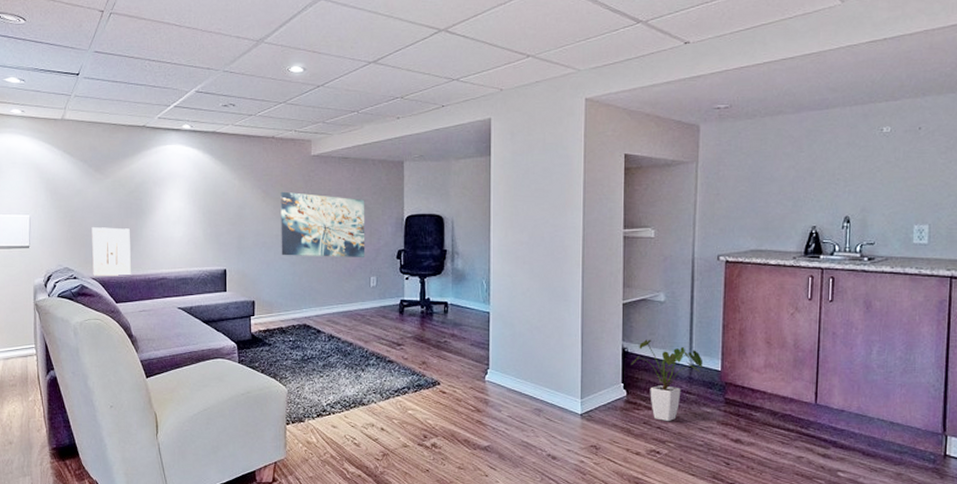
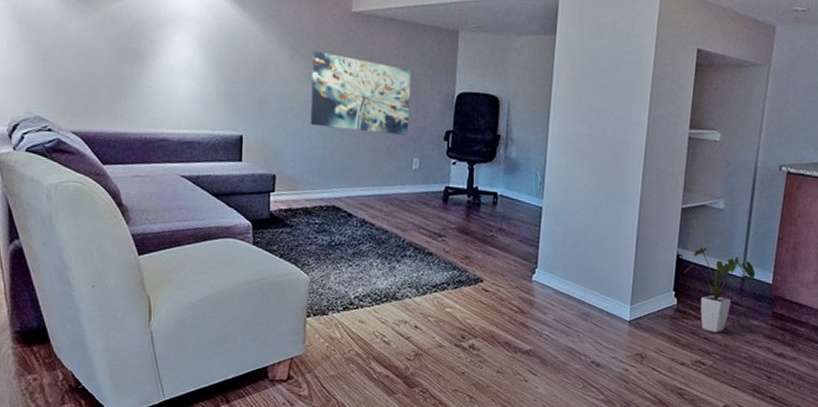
wall art: present [91,227,131,276] -> none [73,70,123,132]

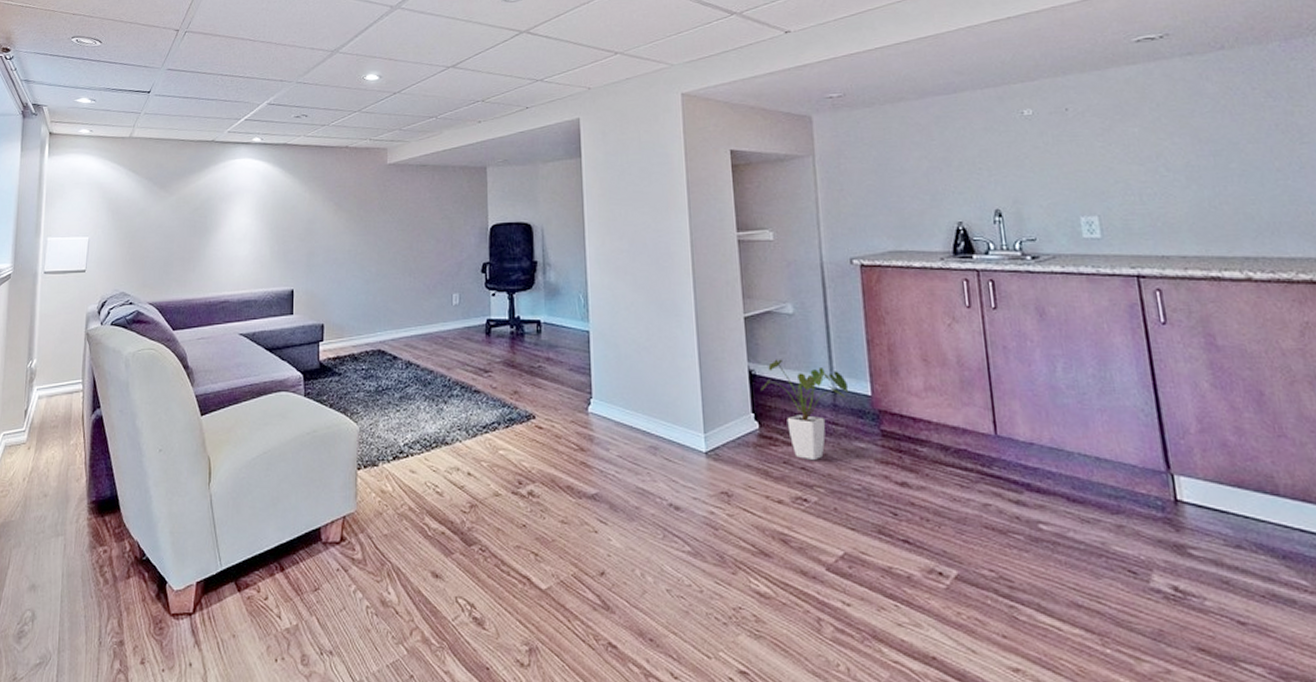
wall art: present [310,50,412,135] -> none [354,203,447,273]

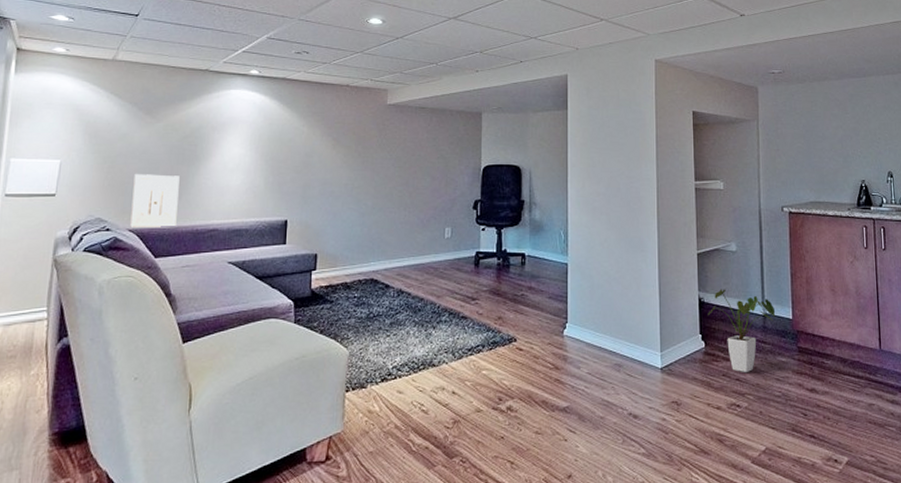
wall art: none [150,247,192,301] -> present [130,174,180,227]

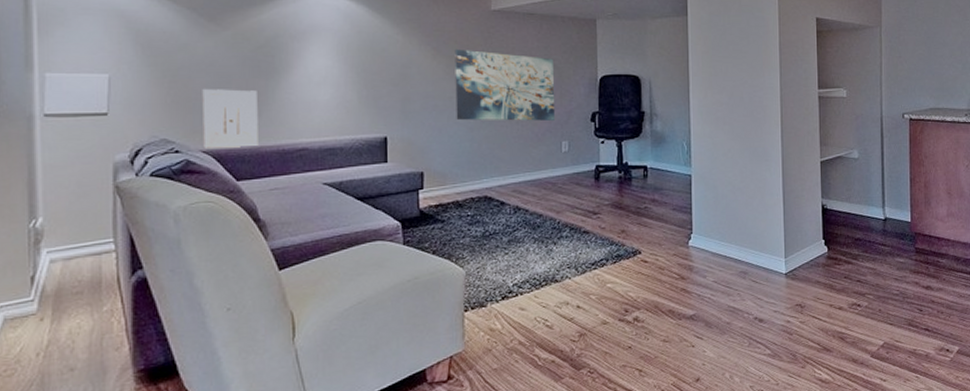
wall art: none [350,139,442,207] -> present [454,49,556,121]
house plant: present [707,289,776,373] -> none [830,195,895,275]

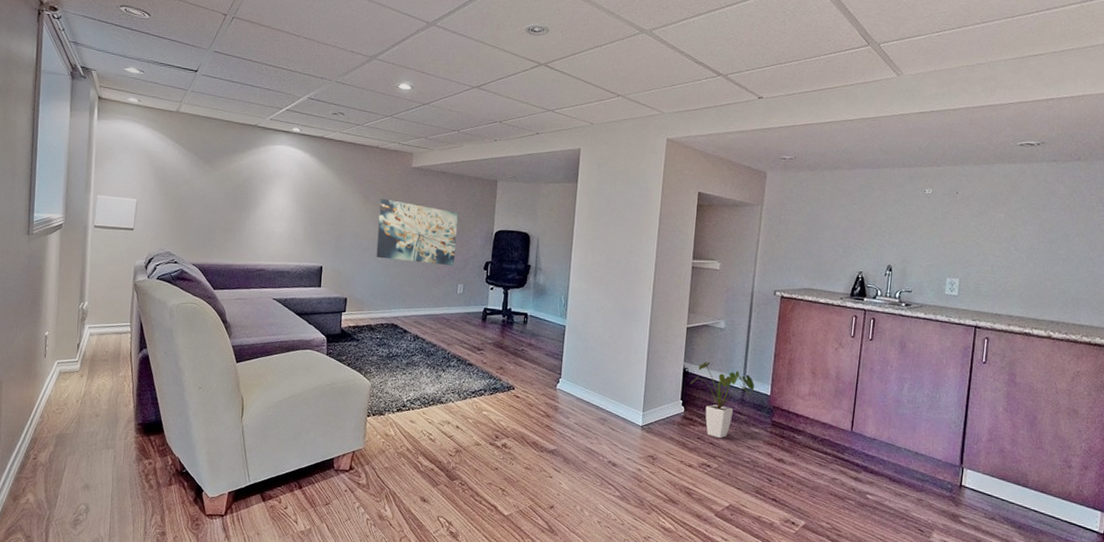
wall art: present [202,89,258,148] -> none [193,216,233,264]
house plant: none [830,195,895,275] -> present [690,362,755,439]

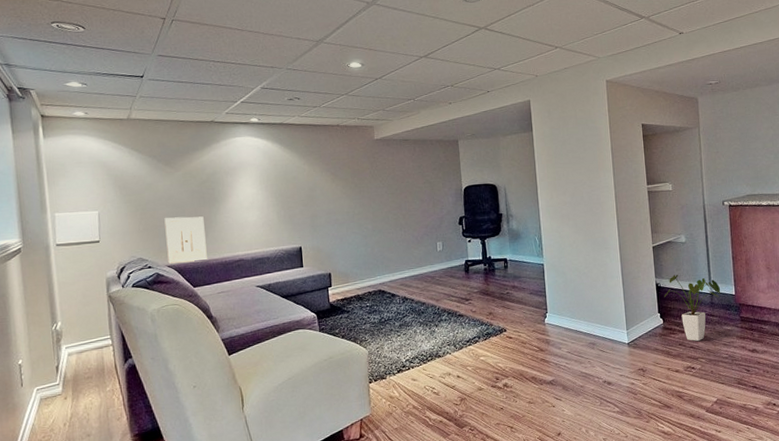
wall art: none [193,216,233,264] -> present [164,216,207,264]
wall art: present [376,198,459,266] -> none [348,172,431,230]

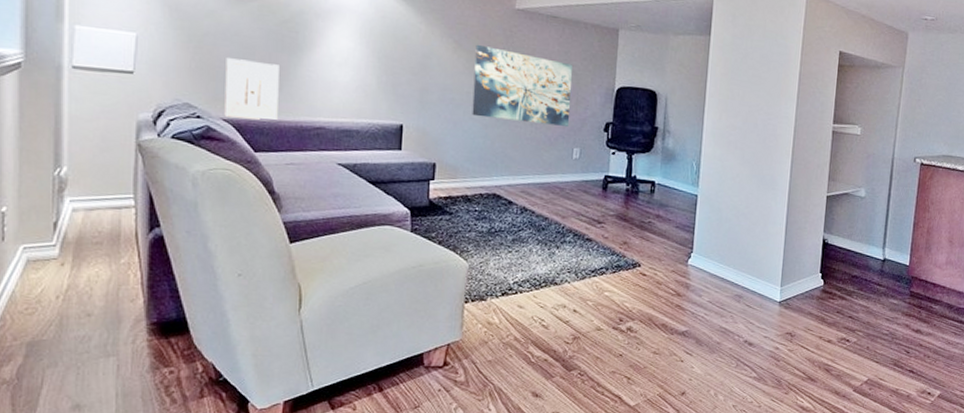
wall art: none [348,172,431,230] -> present [472,44,574,126]
house plant: present [664,274,721,342] -> none [830,232,894,312]

